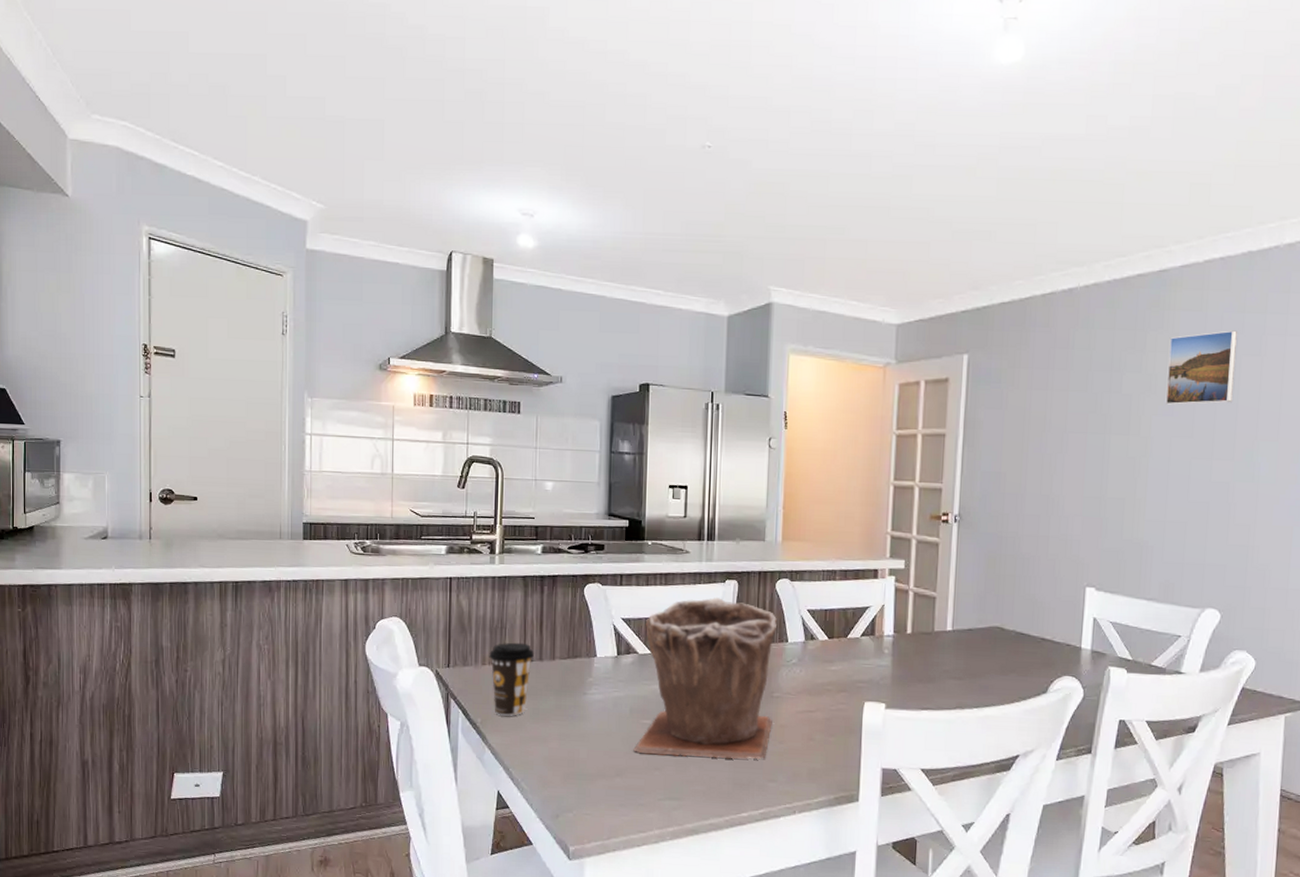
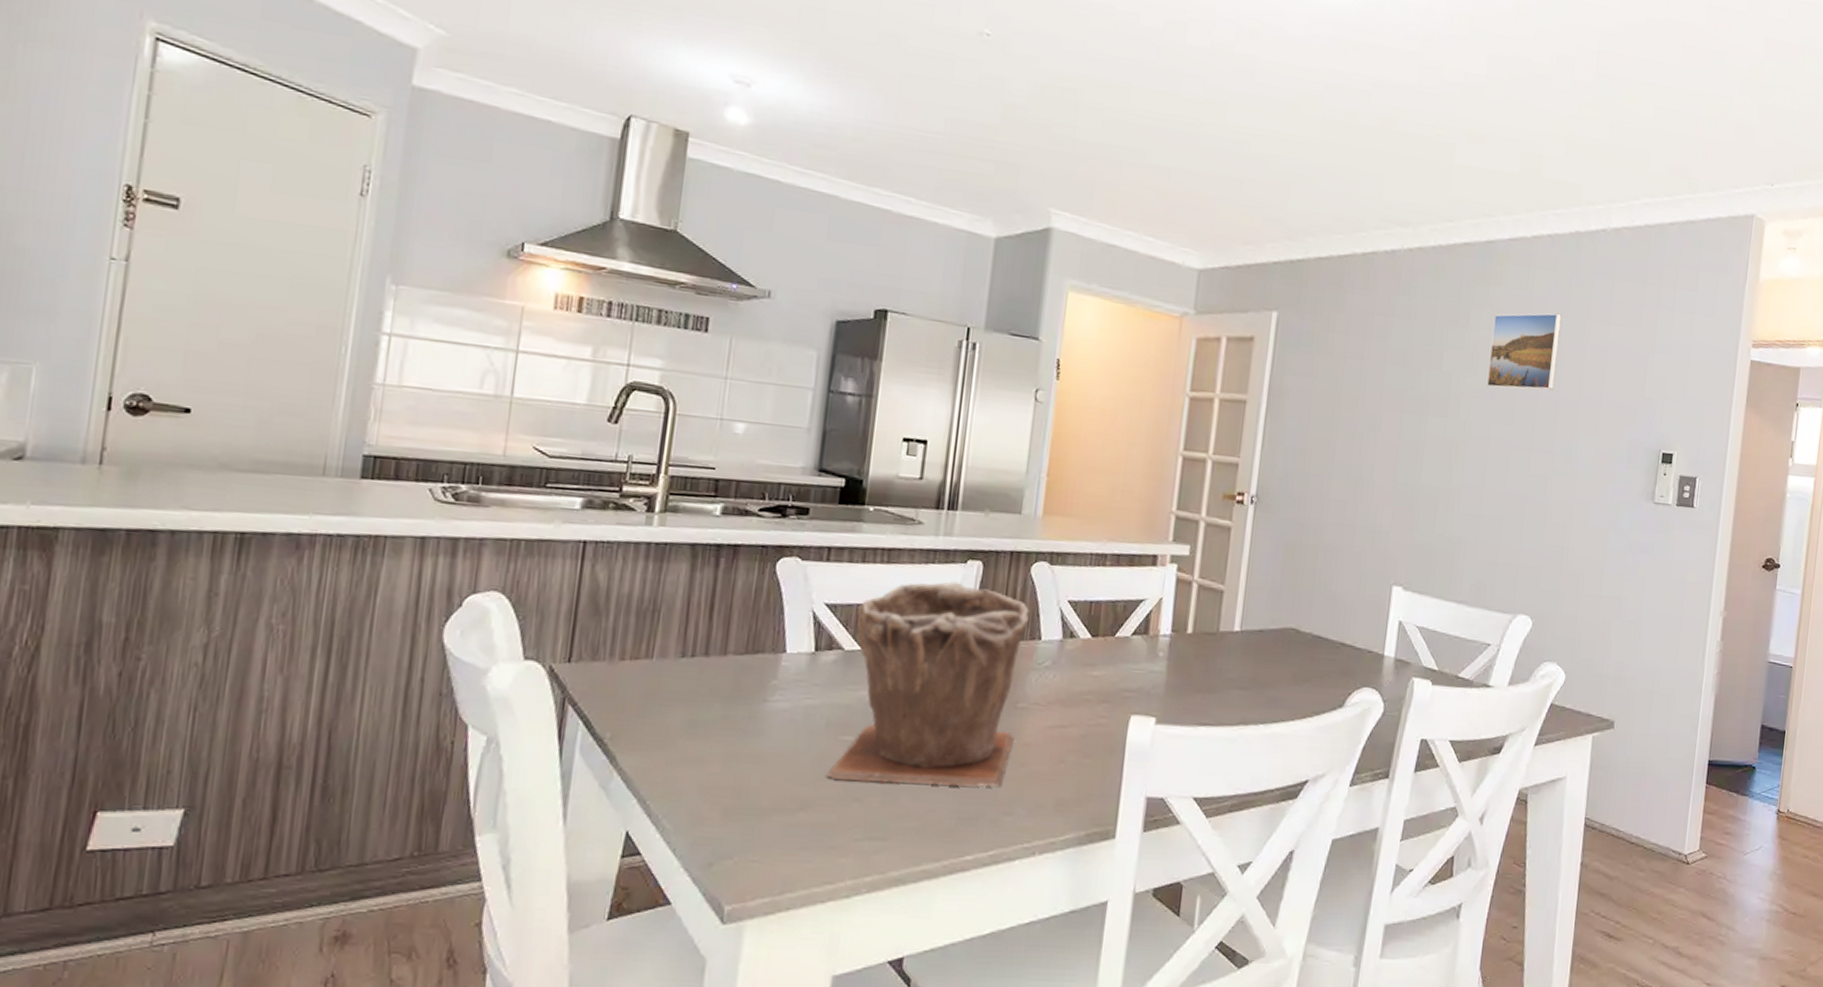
coffee cup: present [489,642,534,716] -> none [631,630,698,730]

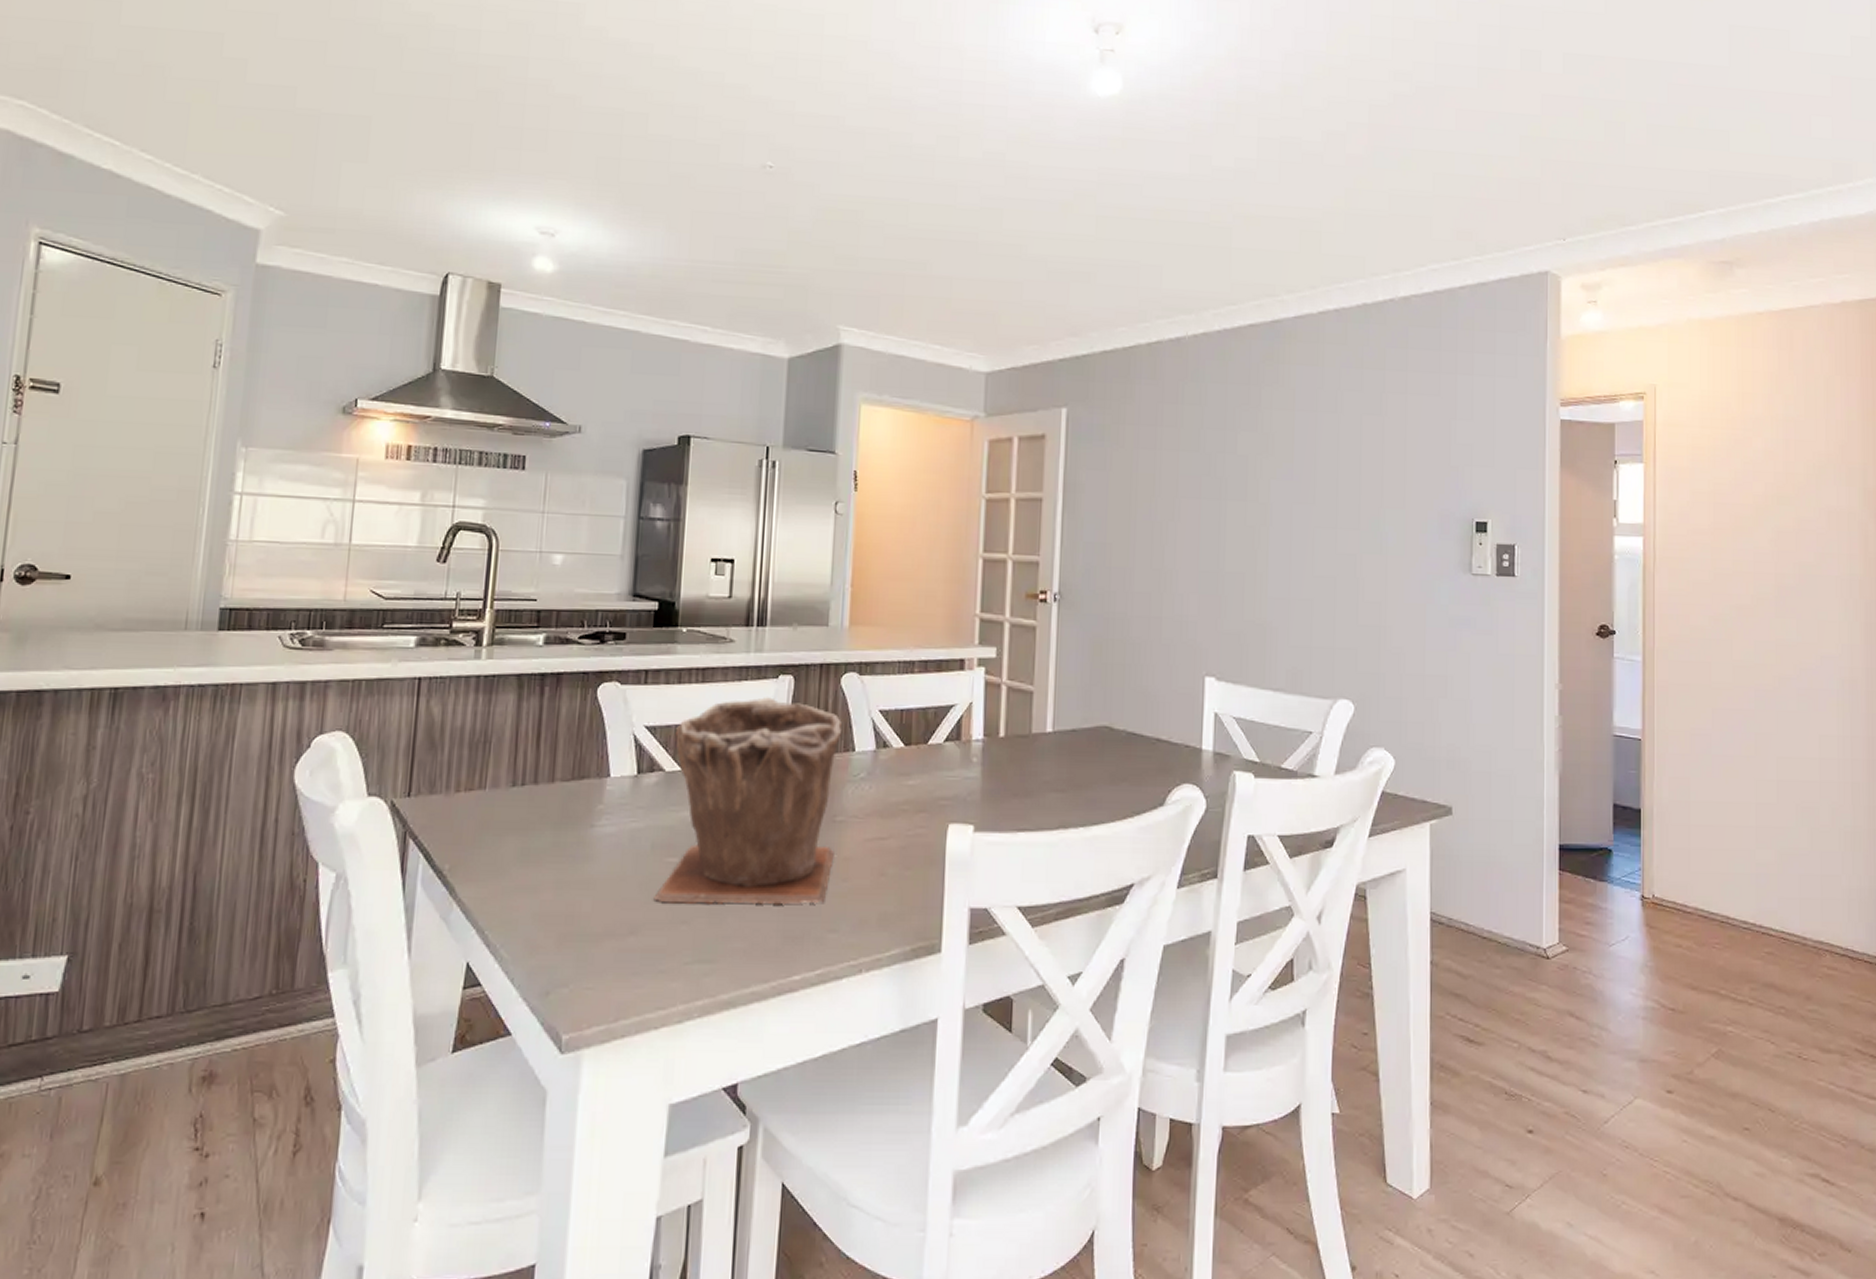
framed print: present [1486,312,1562,391] -> none [1284,387,1356,468]

